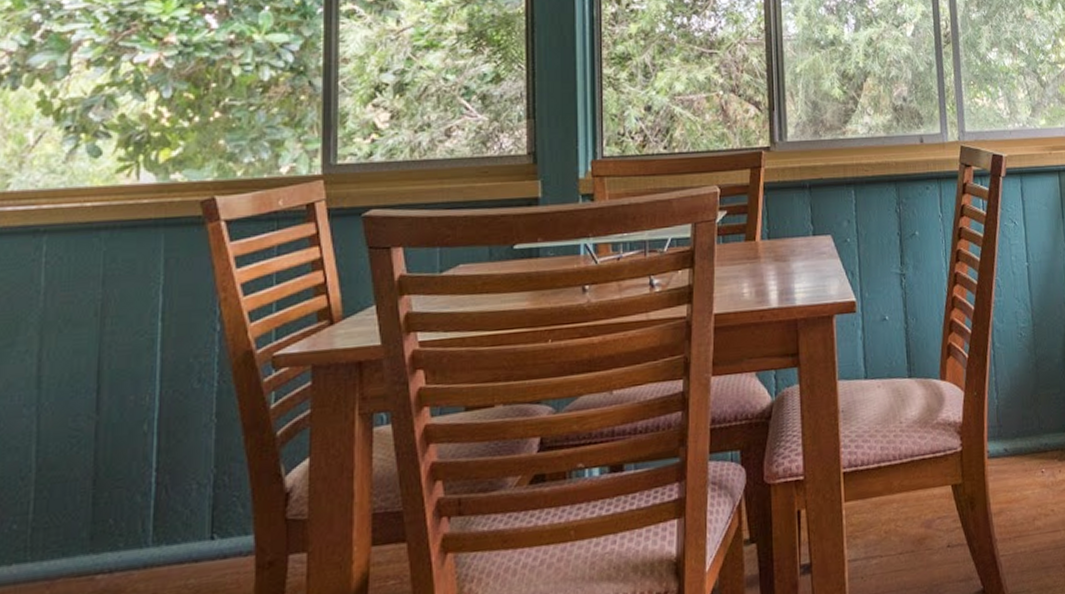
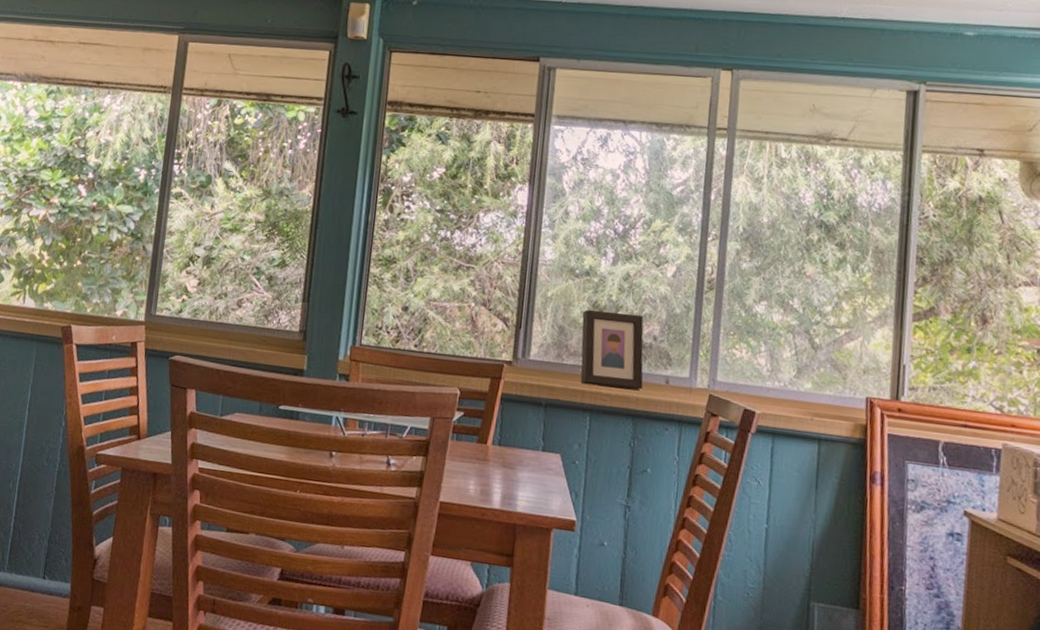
picture frame: none [833,78,900,158] -> present [580,309,644,391]

